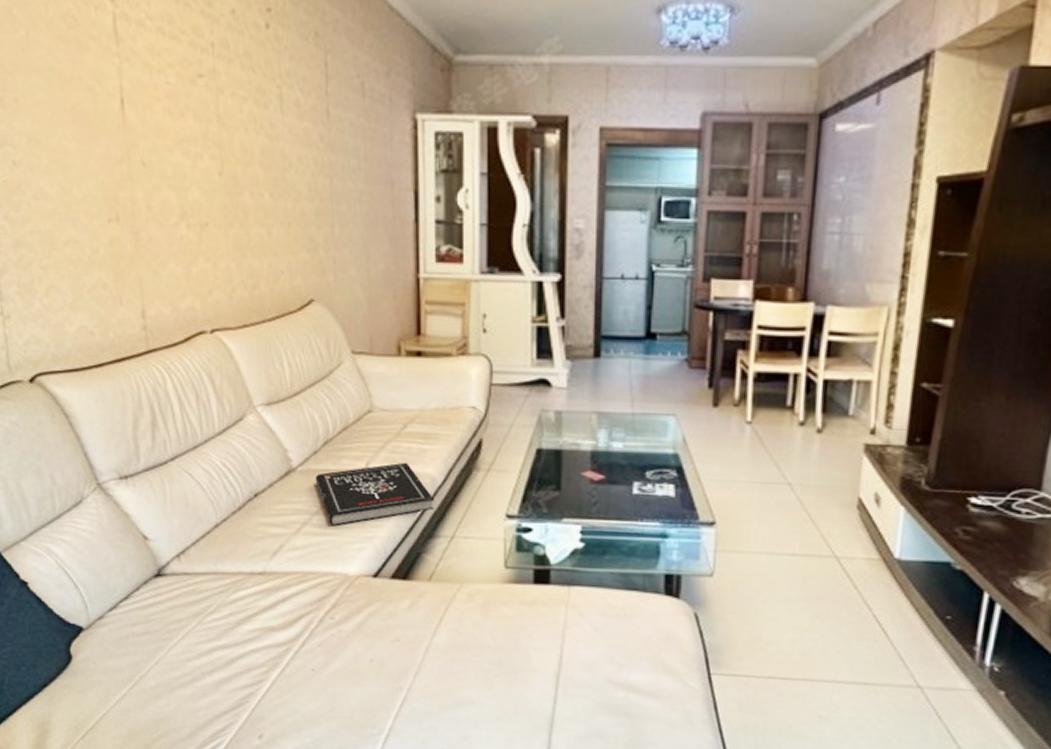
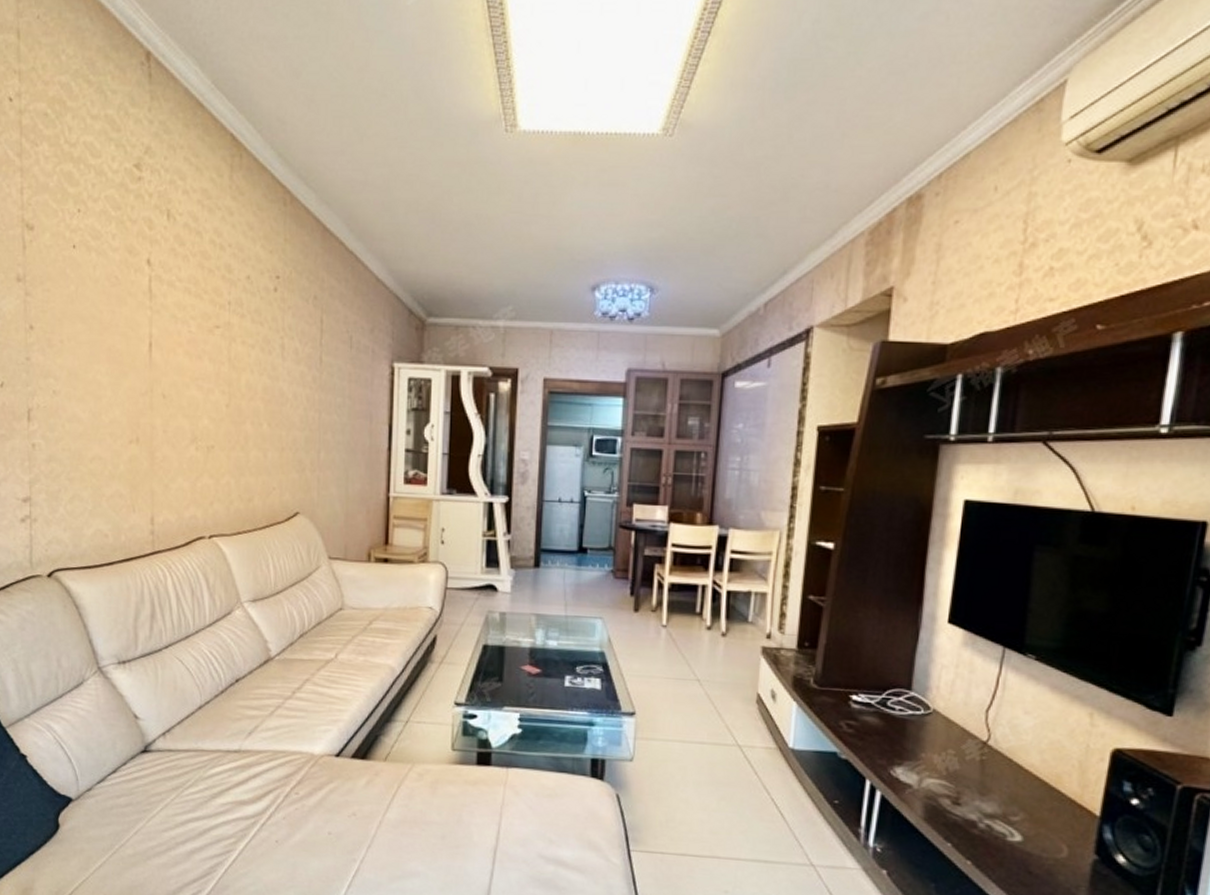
book: present [315,462,434,526] -> none [290,654,392,710]

